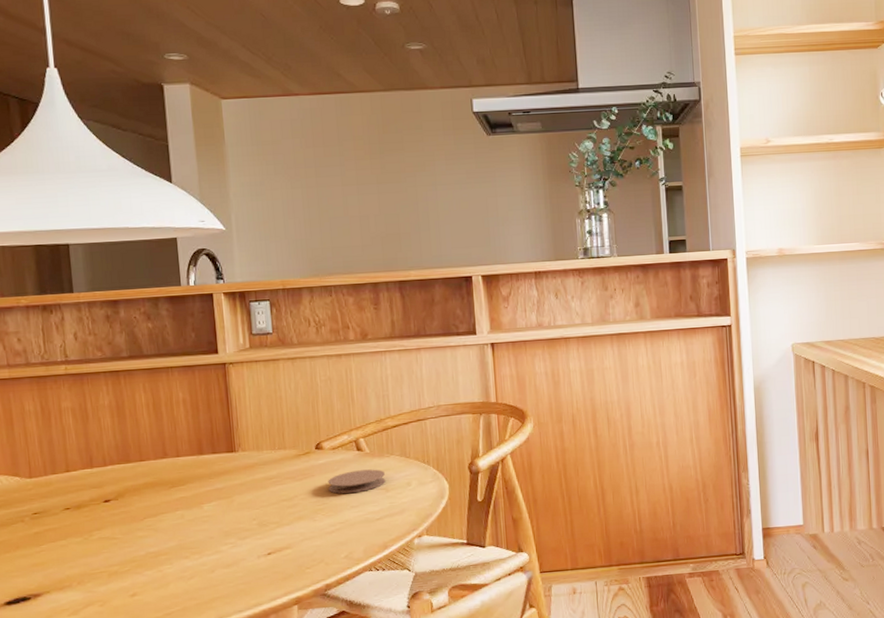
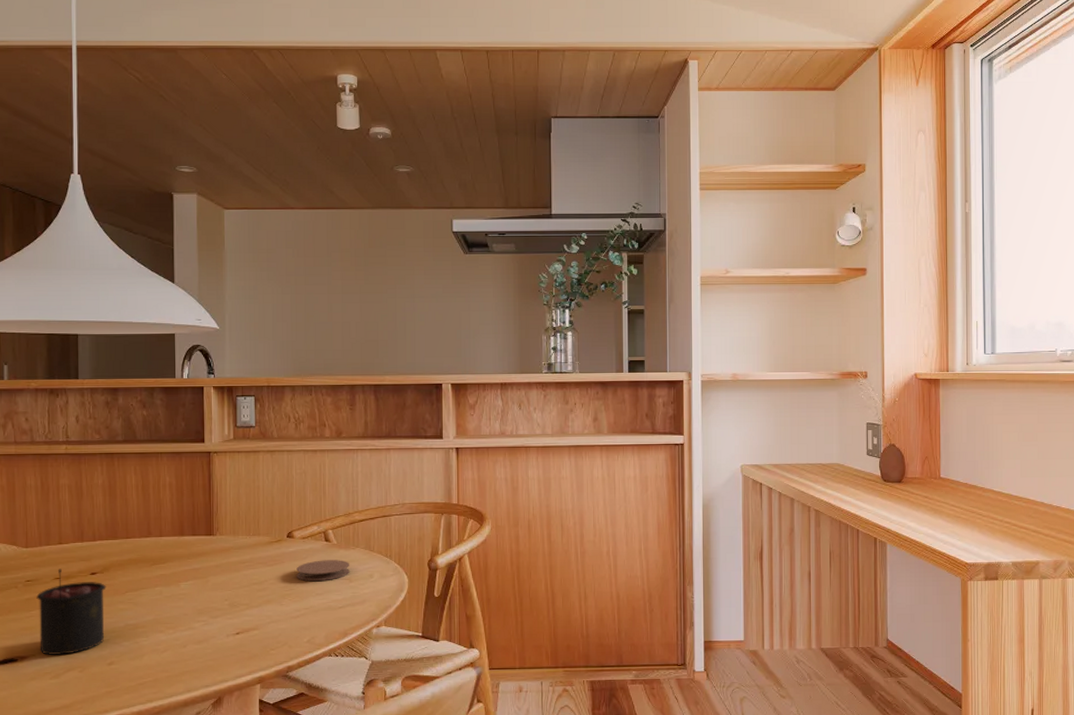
candle: none [46,498,125,591] -> present [36,569,106,655]

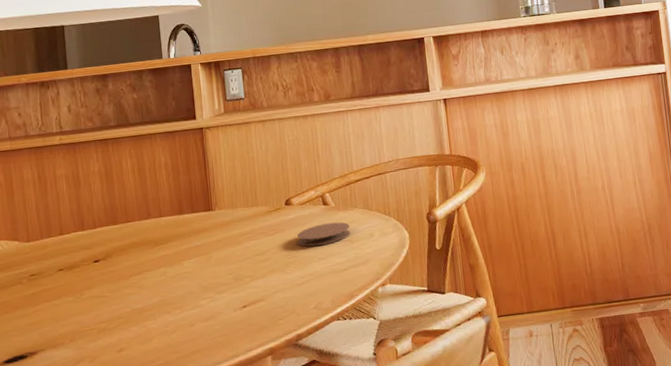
candle: present [36,569,106,655] -> none [41,259,113,348]

